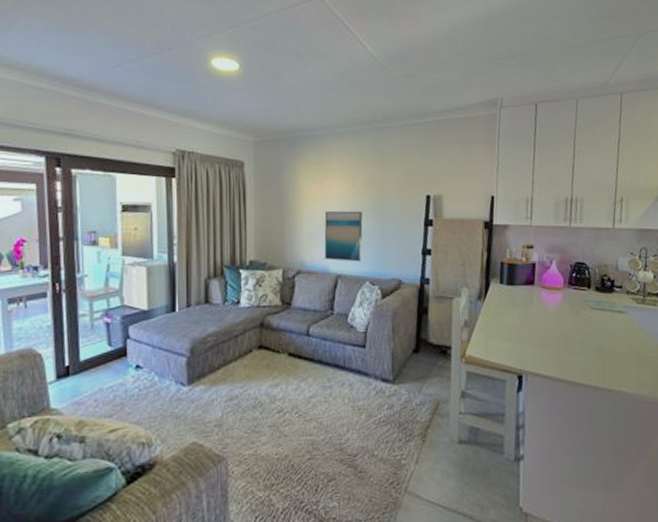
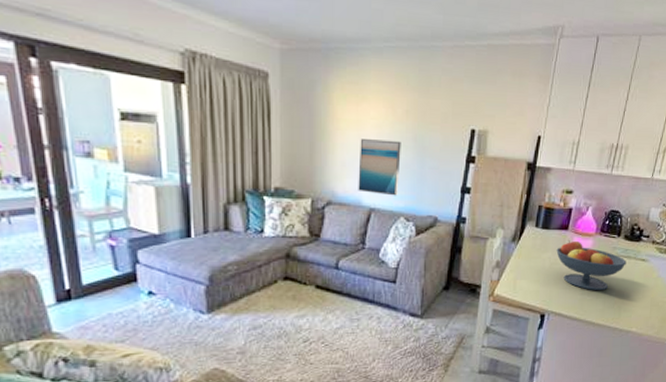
fruit bowl: none [525,294,602,347] -> present [556,239,627,290]

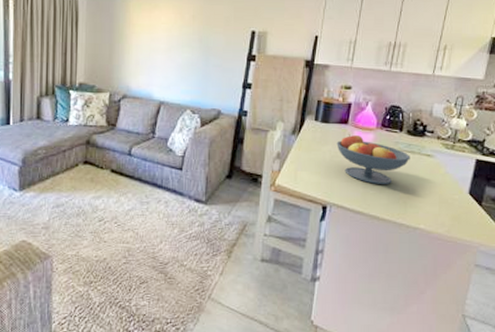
wall art: present [358,139,401,196] -> none [150,41,188,91]

